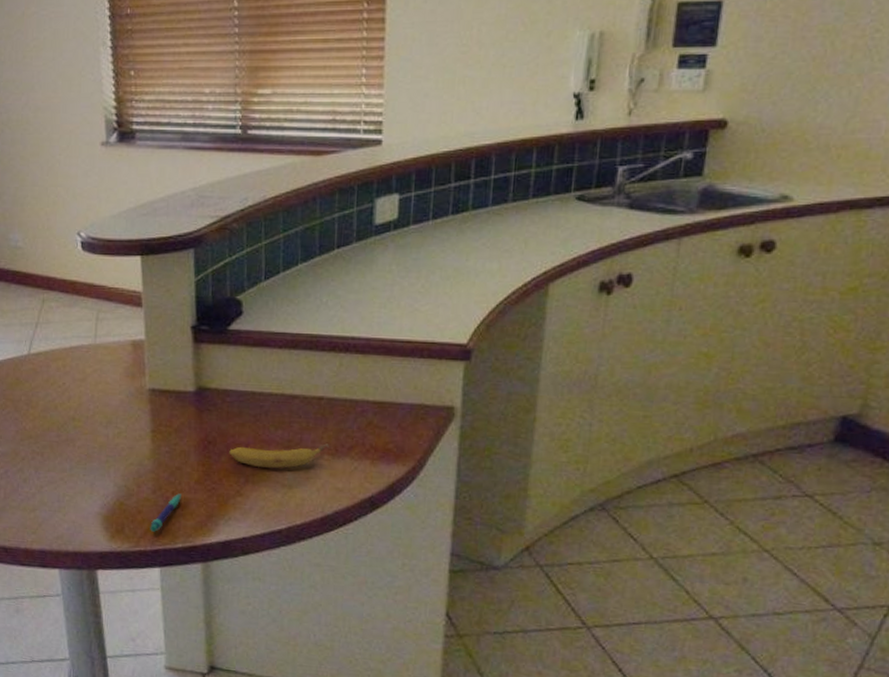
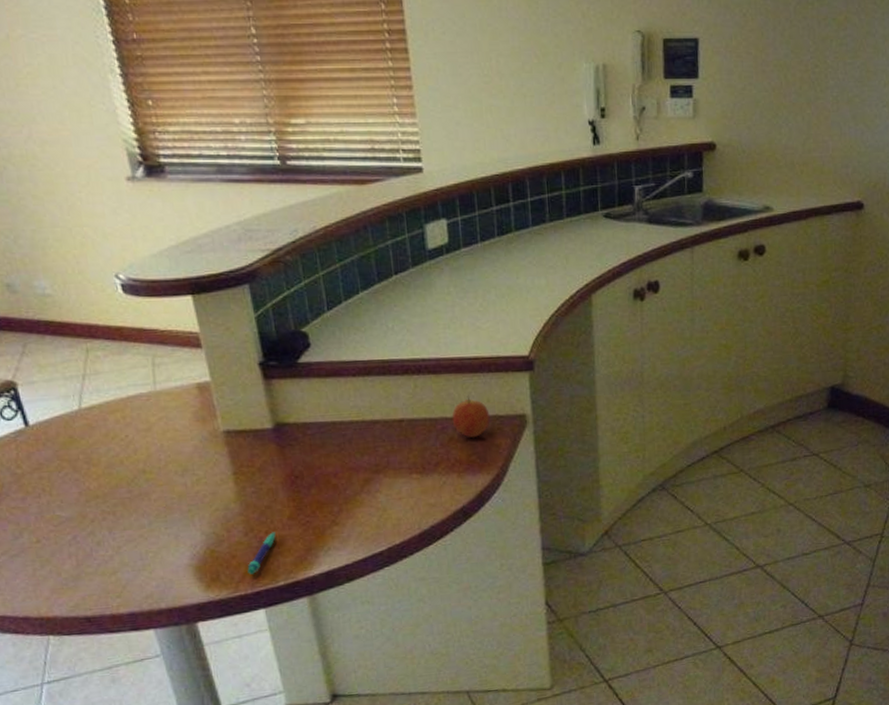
banana: present [229,443,329,468] -> none [318,463,416,495]
fruit: none [373,379,415,426] -> present [452,395,490,439]

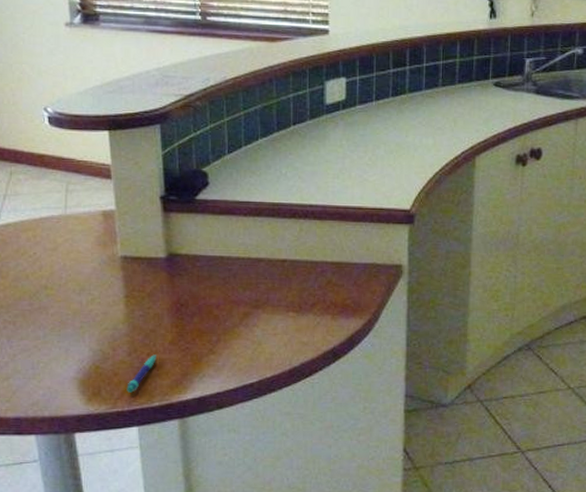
fruit: present [452,395,490,439] -> none [332,242,368,284]

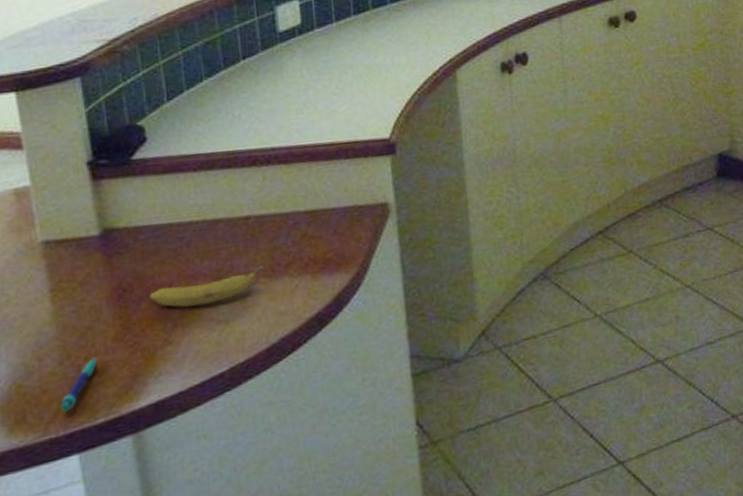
banana: none [201,302,293,327] -> present [150,265,264,308]

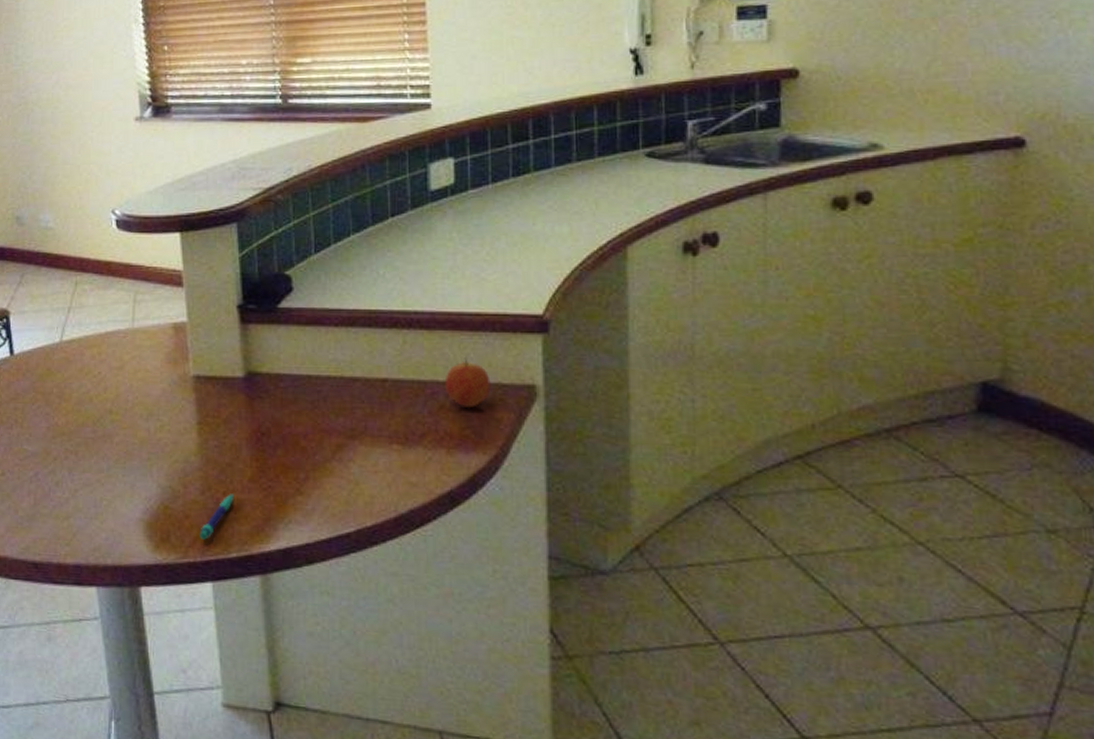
banana: present [150,265,264,308] -> none [285,431,398,462]
fruit: none [305,184,348,234] -> present [444,356,491,409]

